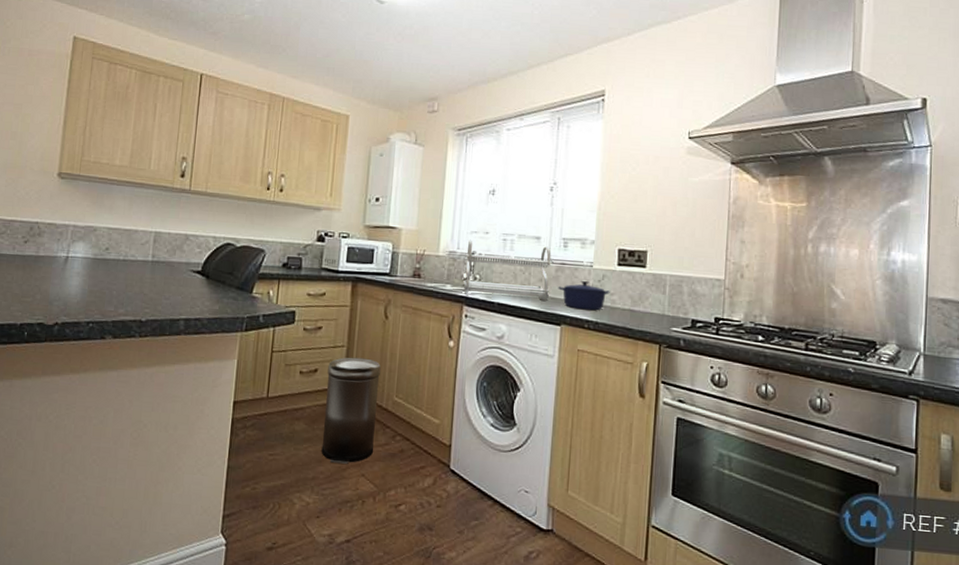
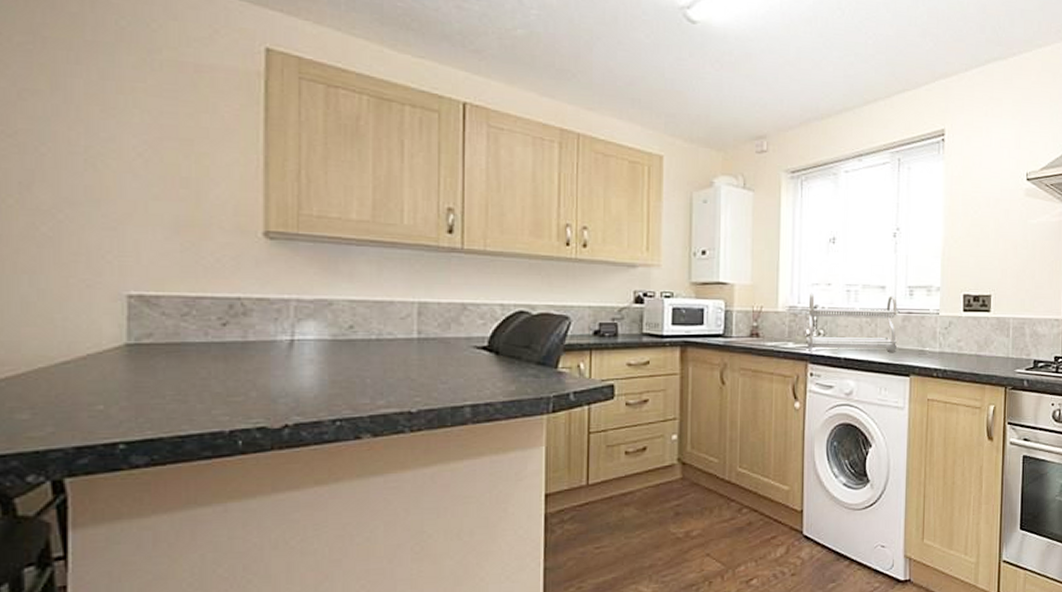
pedal bin: present [321,357,381,465] -> none [658,429,720,548]
cooking pot: present [558,280,610,311] -> none [905,328,957,359]

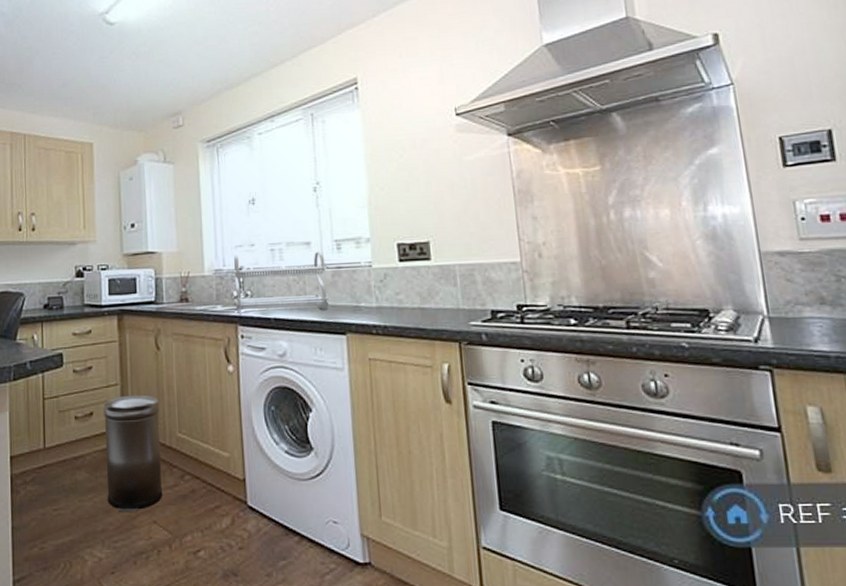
pedal bin: none [658,429,720,548] -> present [103,394,162,513]

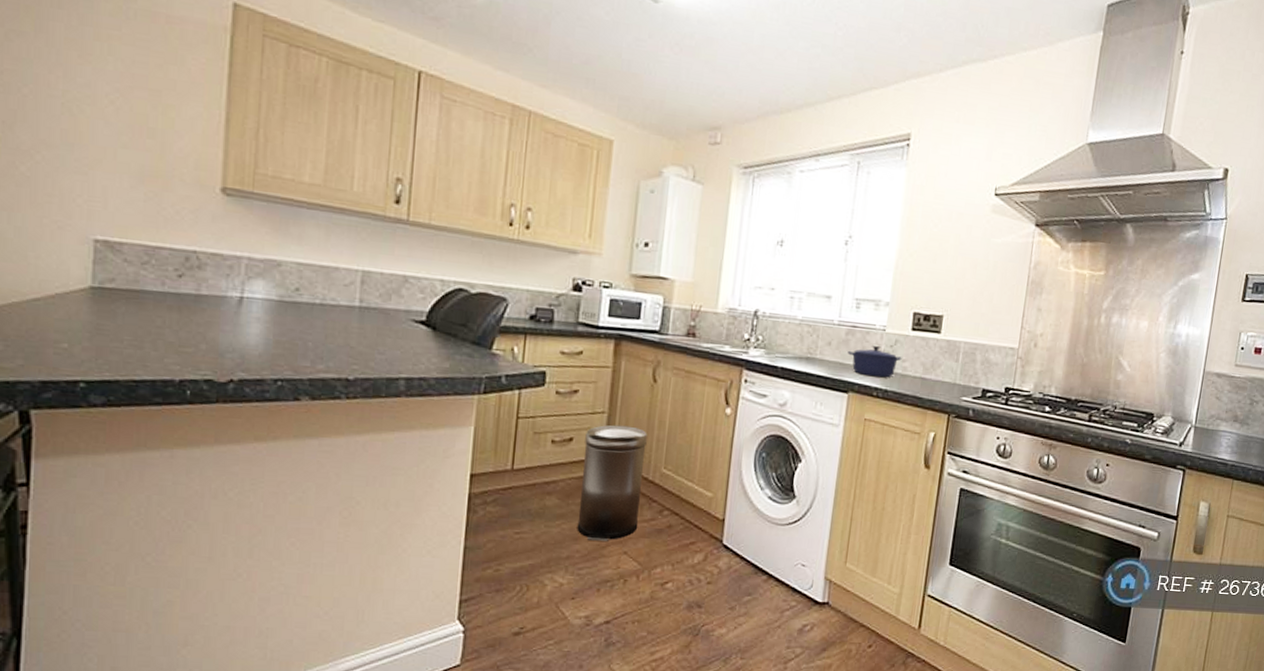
dish rack: present [232,251,329,314] -> none [744,295,843,367]
cooking pot: none [337,282,395,315] -> present [847,344,902,378]

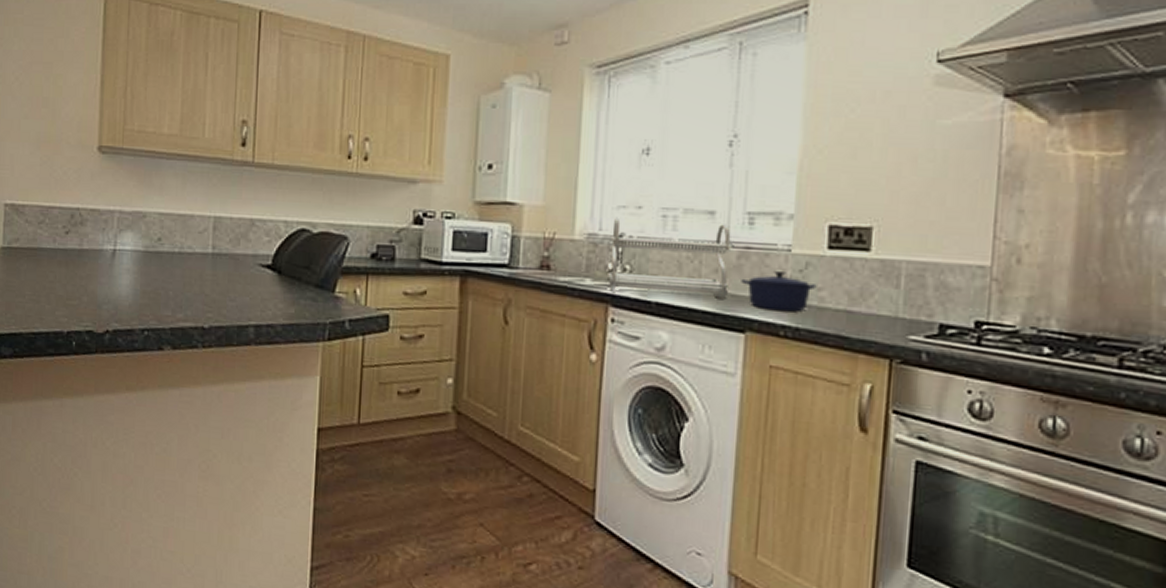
pedal bin: present [577,424,647,543] -> none [428,374,500,511]
dish rack: none [744,295,843,367] -> present [608,217,732,301]

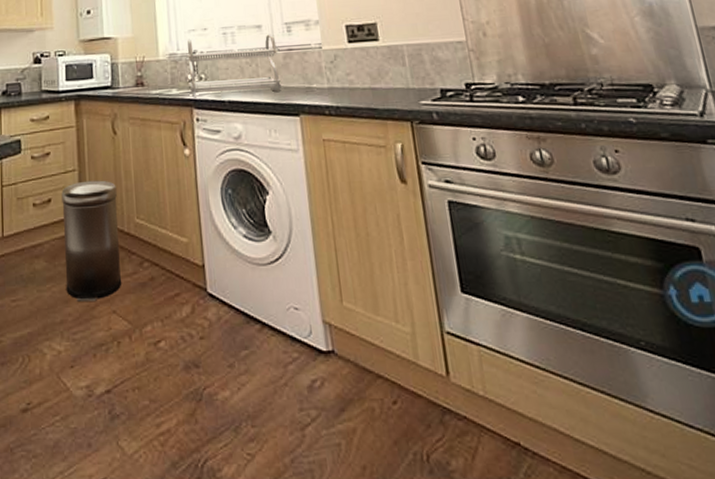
pedal bin: none [428,374,500,511] -> present [61,180,121,303]
cooking pot: present [741,270,817,313] -> none [289,63,346,96]

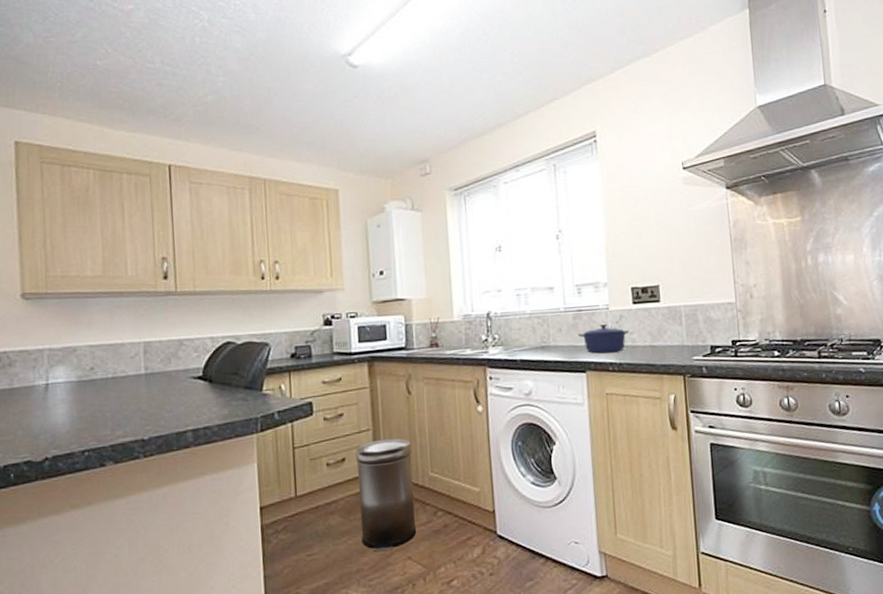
dish rack: present [186,34,281,97] -> none [480,295,570,356]
cooking pot: none [289,63,346,96] -> present [578,323,629,354]

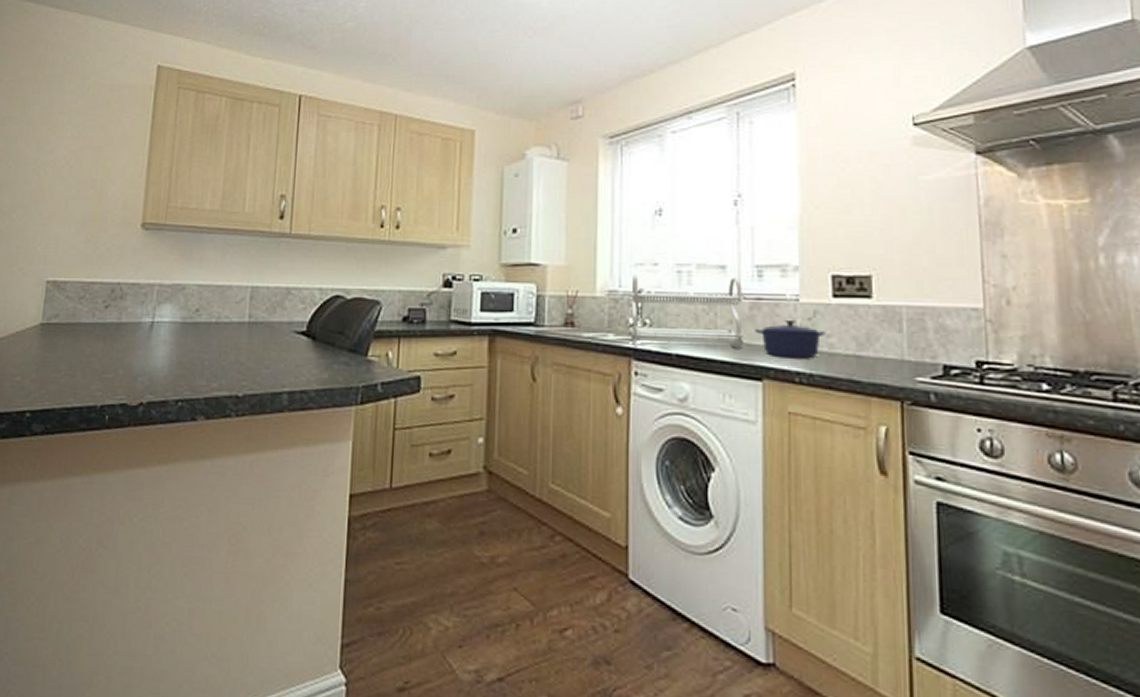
pedal bin: present [355,438,416,553] -> none [460,432,530,576]
dish rack: none [480,295,570,356] -> present [629,274,744,350]

